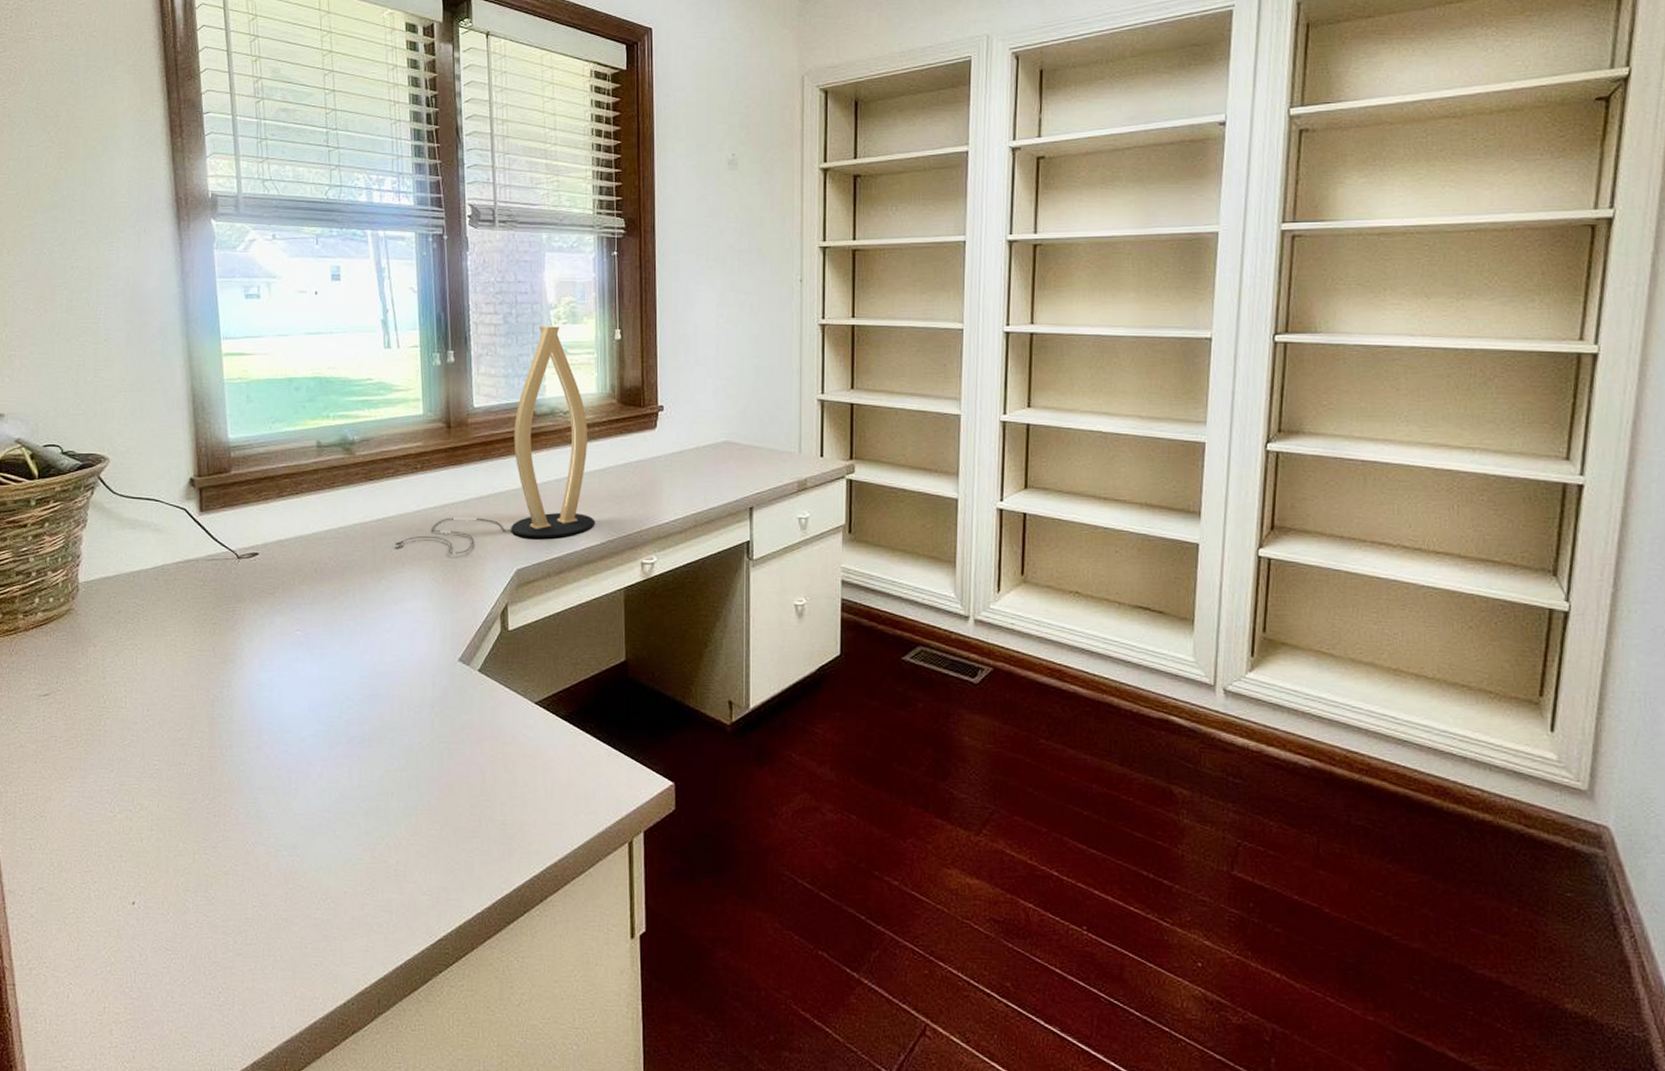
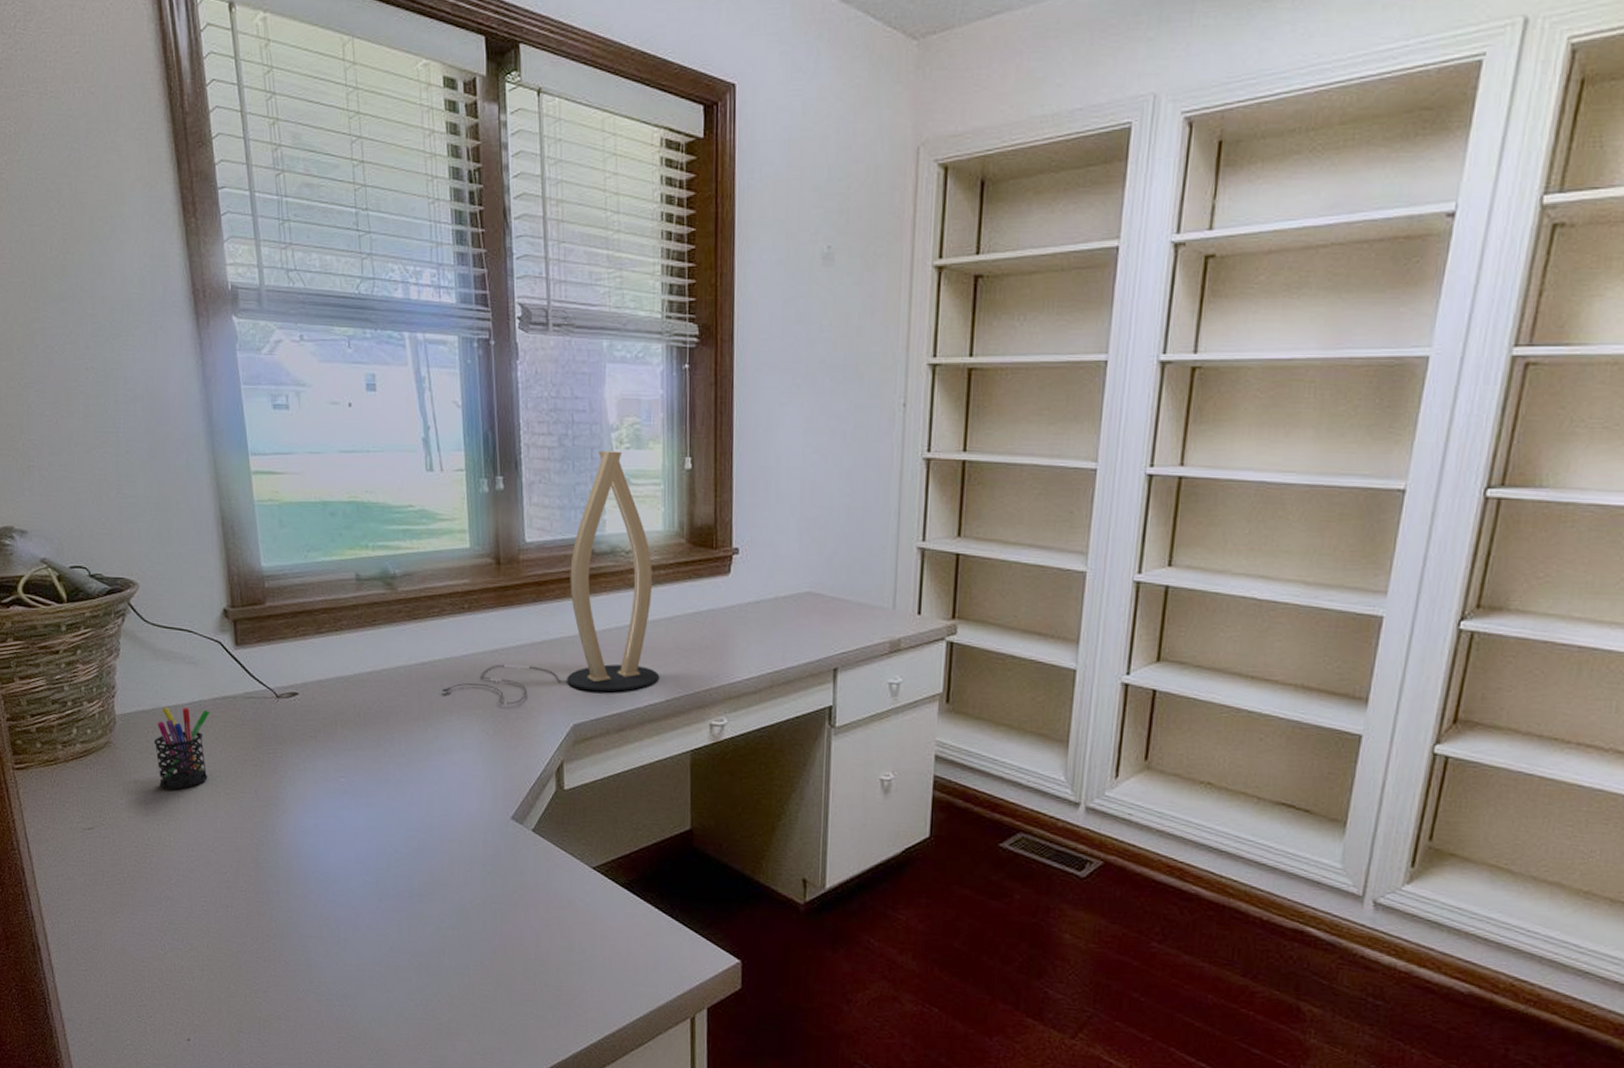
pen holder: none [115,572,173,651] -> present [153,708,210,790]

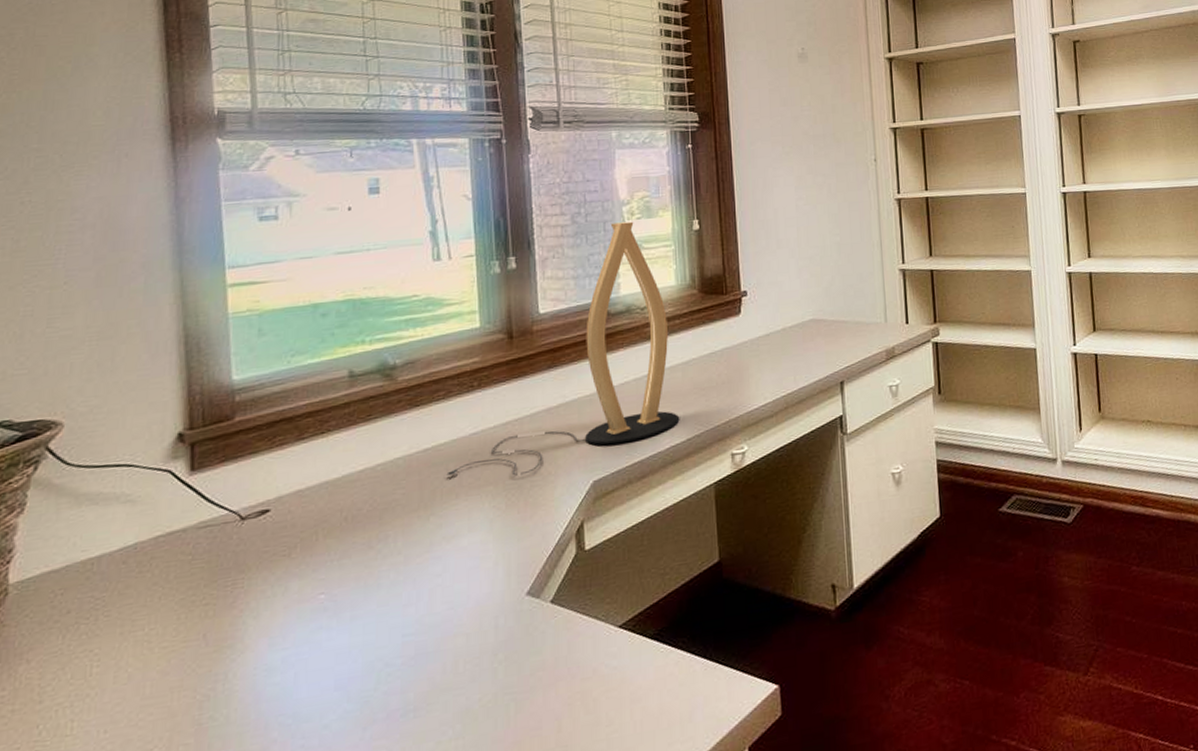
pen holder: present [153,708,210,790] -> none [62,553,149,662]

